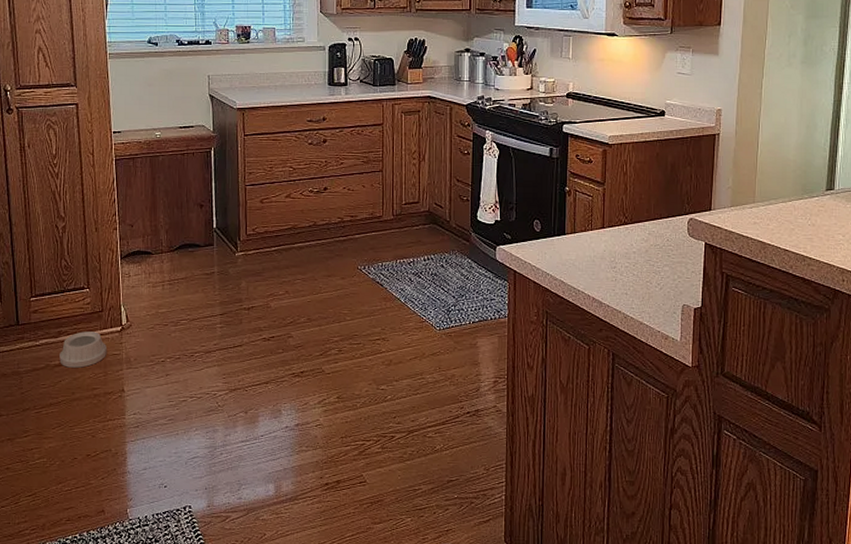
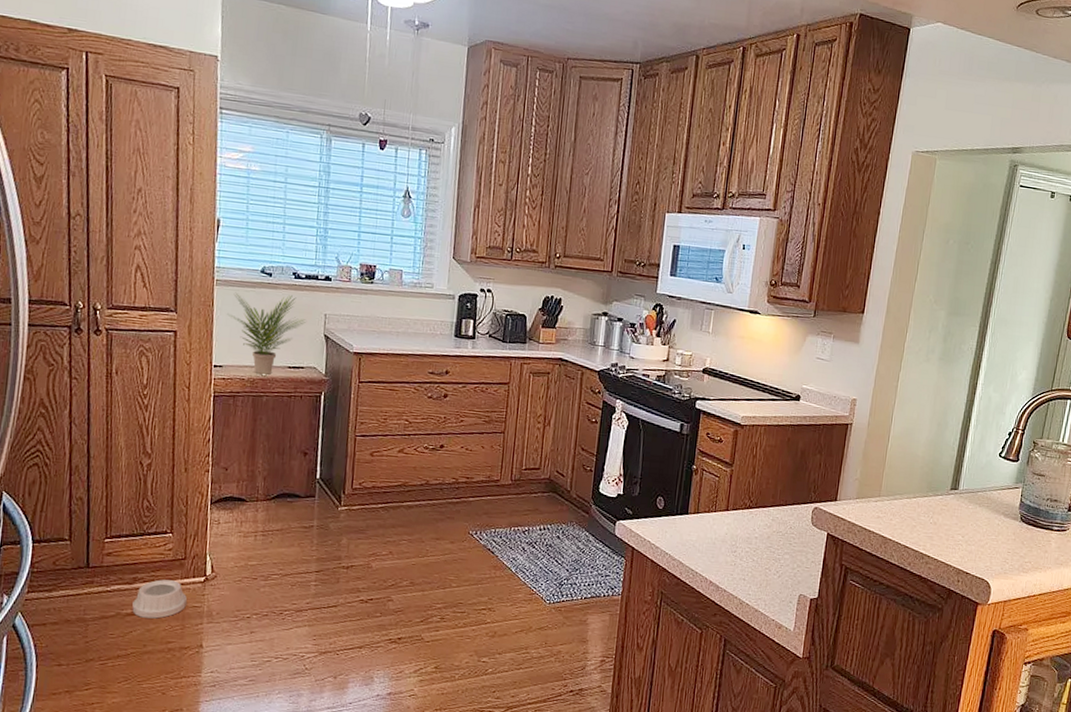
potted plant: none [121,60,192,137] -> present [227,292,306,375]

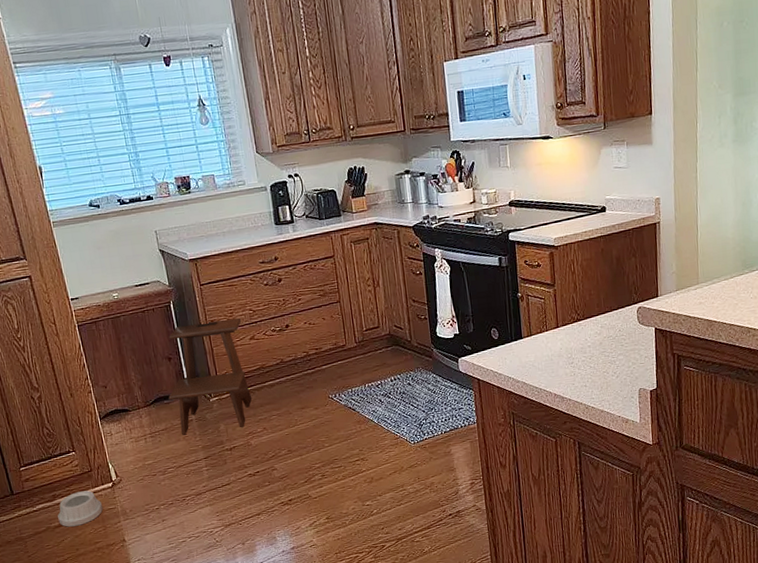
potted plant: present [227,292,306,375] -> none [70,220,140,299]
step stool: none [293,420,394,546] -> present [168,317,252,435]

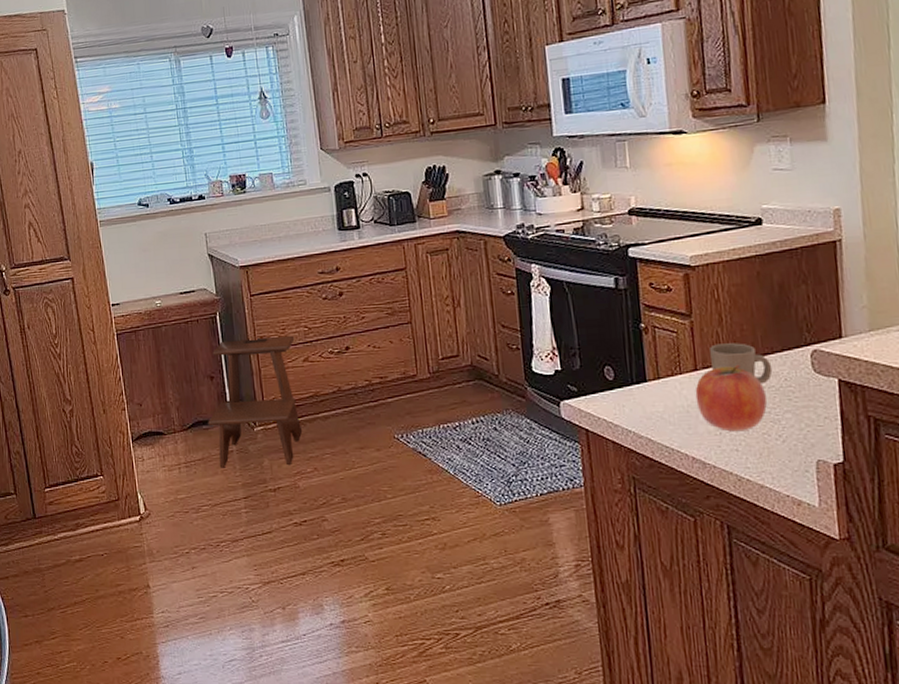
pet bowl: present [58,490,103,527] -> none [79,522,128,563]
fruit: none [557,321,607,373] -> present [695,364,768,432]
mug: none [567,304,611,335] -> present [710,343,773,384]

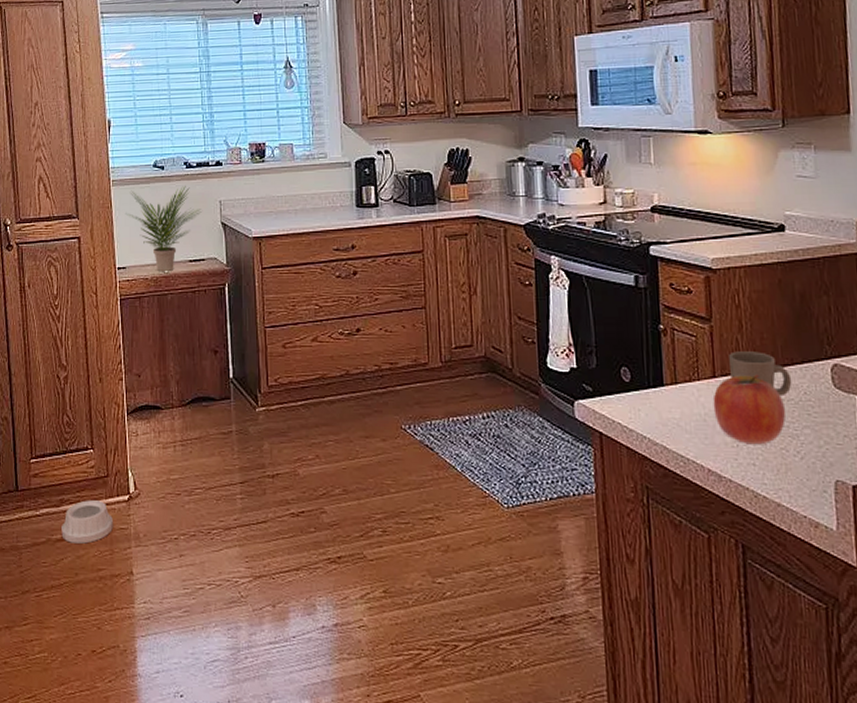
pet bowl: none [79,522,128,563] -> present [61,500,114,544]
potted plant: none [115,220,189,306] -> present [126,185,202,272]
step stool: present [208,335,303,468] -> none [208,312,307,450]

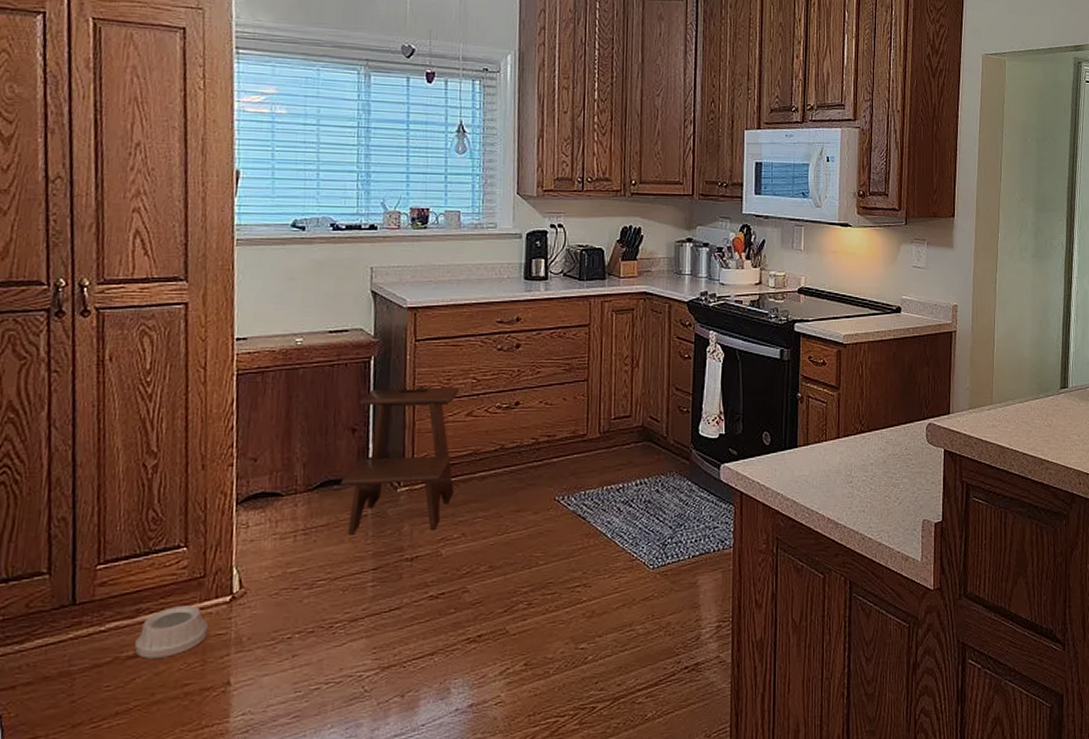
potted plant: present [126,185,202,272] -> none [251,248,348,344]
step stool: none [208,312,307,450] -> present [340,386,460,535]
fruit: present [712,374,786,445] -> none [836,434,891,495]
mug: present [729,351,792,397] -> none [851,414,897,452]

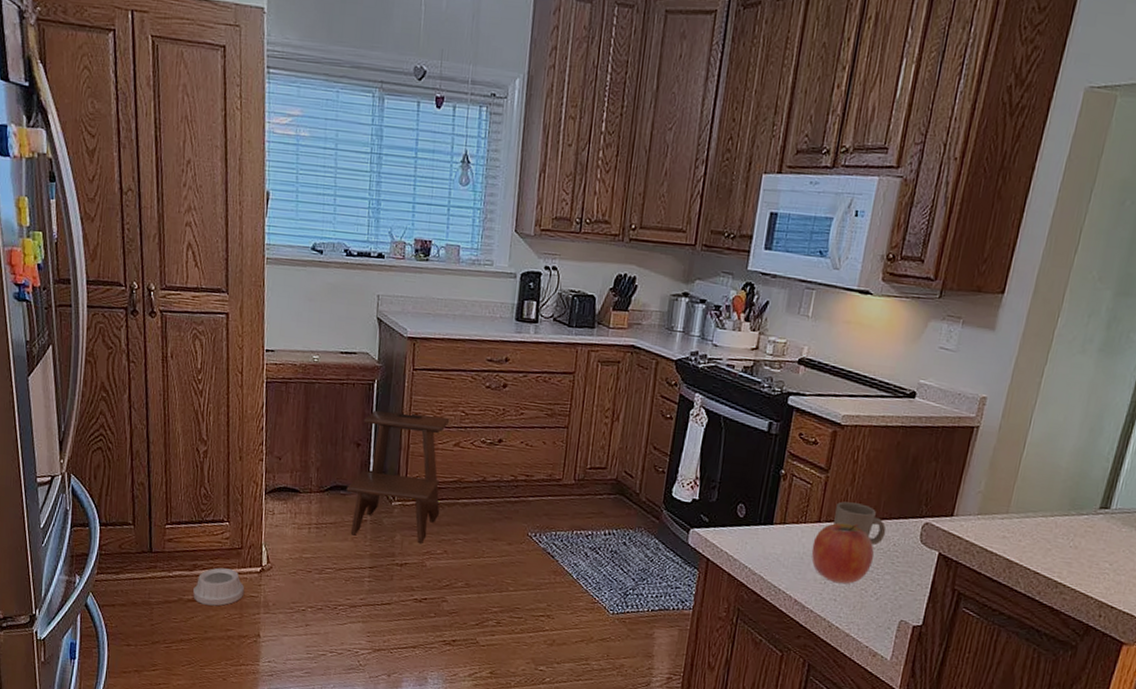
fruit: none [836,434,891,495] -> present [811,522,874,584]
mug: none [851,414,897,452] -> present [833,501,887,546]

